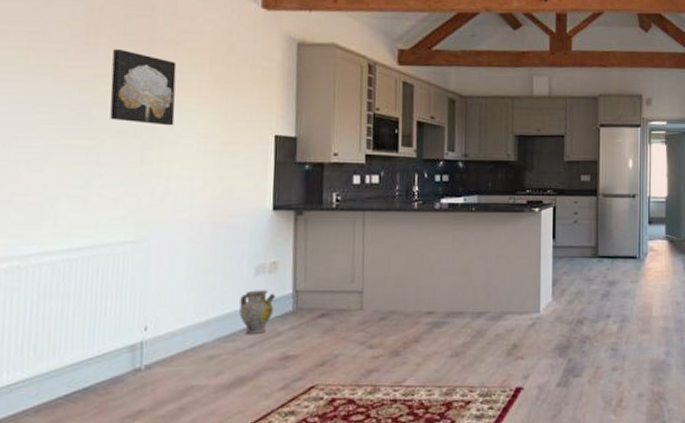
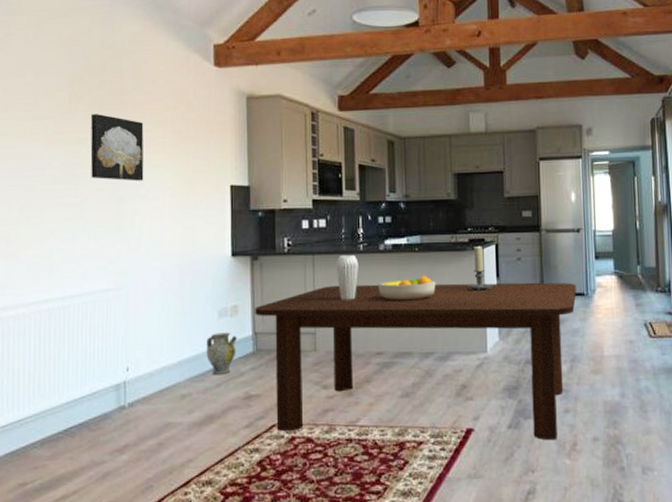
dining table: none [296,243,629,398] -> present [255,282,577,441]
vase: none [387,212,412,258] -> present [336,254,359,300]
fruit bowl: none [431,235,492,261] -> present [377,275,436,301]
candle holder: none [524,209,547,253] -> present [468,247,491,292]

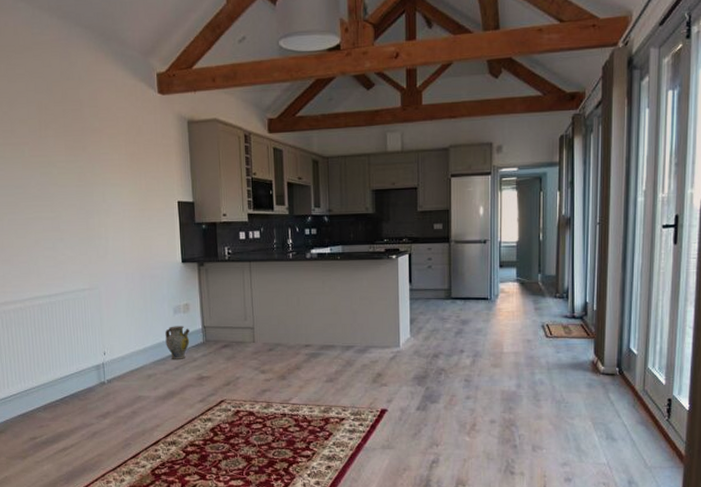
wall art: present [90,114,144,181] -> none [59,139,106,198]
dining table: present [255,282,577,441] -> none [203,288,481,421]
vase: present [336,254,359,300] -> none [269,262,289,301]
fruit bowl: present [377,275,436,301] -> none [305,280,356,302]
candle holder: present [468,247,491,292] -> none [383,256,404,295]

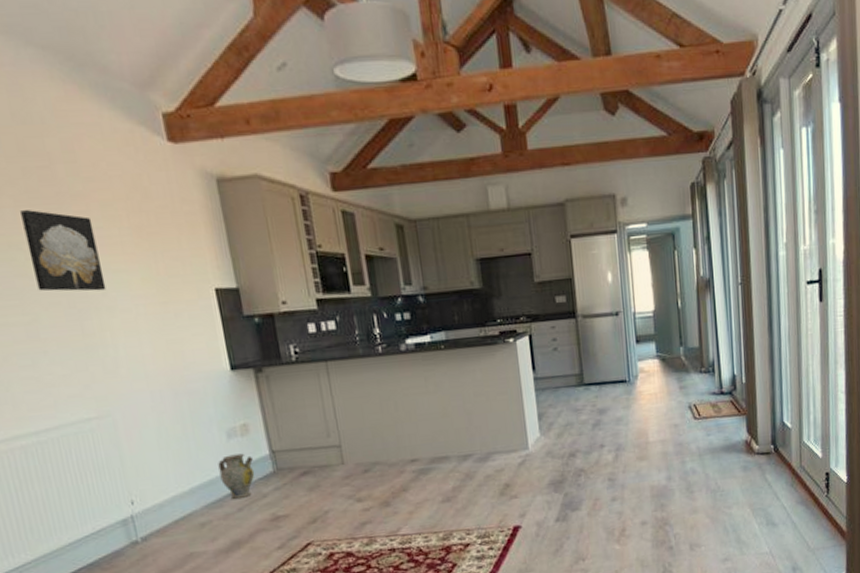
wall art: none [59,139,106,198] -> present [20,210,107,292]

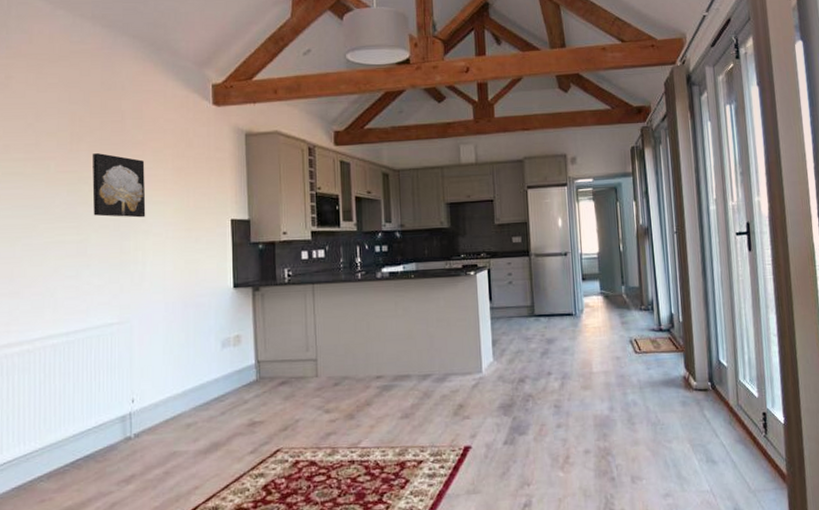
ceramic jug: present [218,453,255,500] -> none [210,361,240,404]

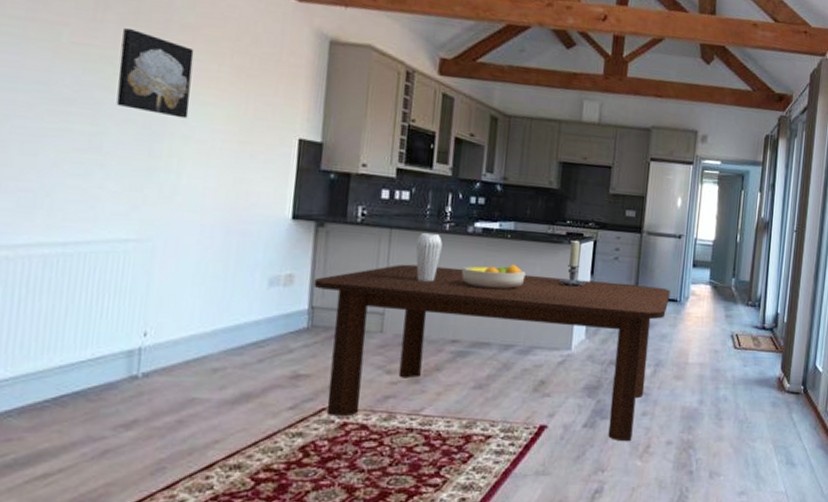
dining table: none [257,304,566,455] -> present [314,264,671,442]
vase: none [335,282,357,327] -> present [415,232,443,282]
fruit bowl: none [376,300,432,327] -> present [461,264,526,290]
candle holder: none [462,272,485,315] -> present [559,241,584,287]

